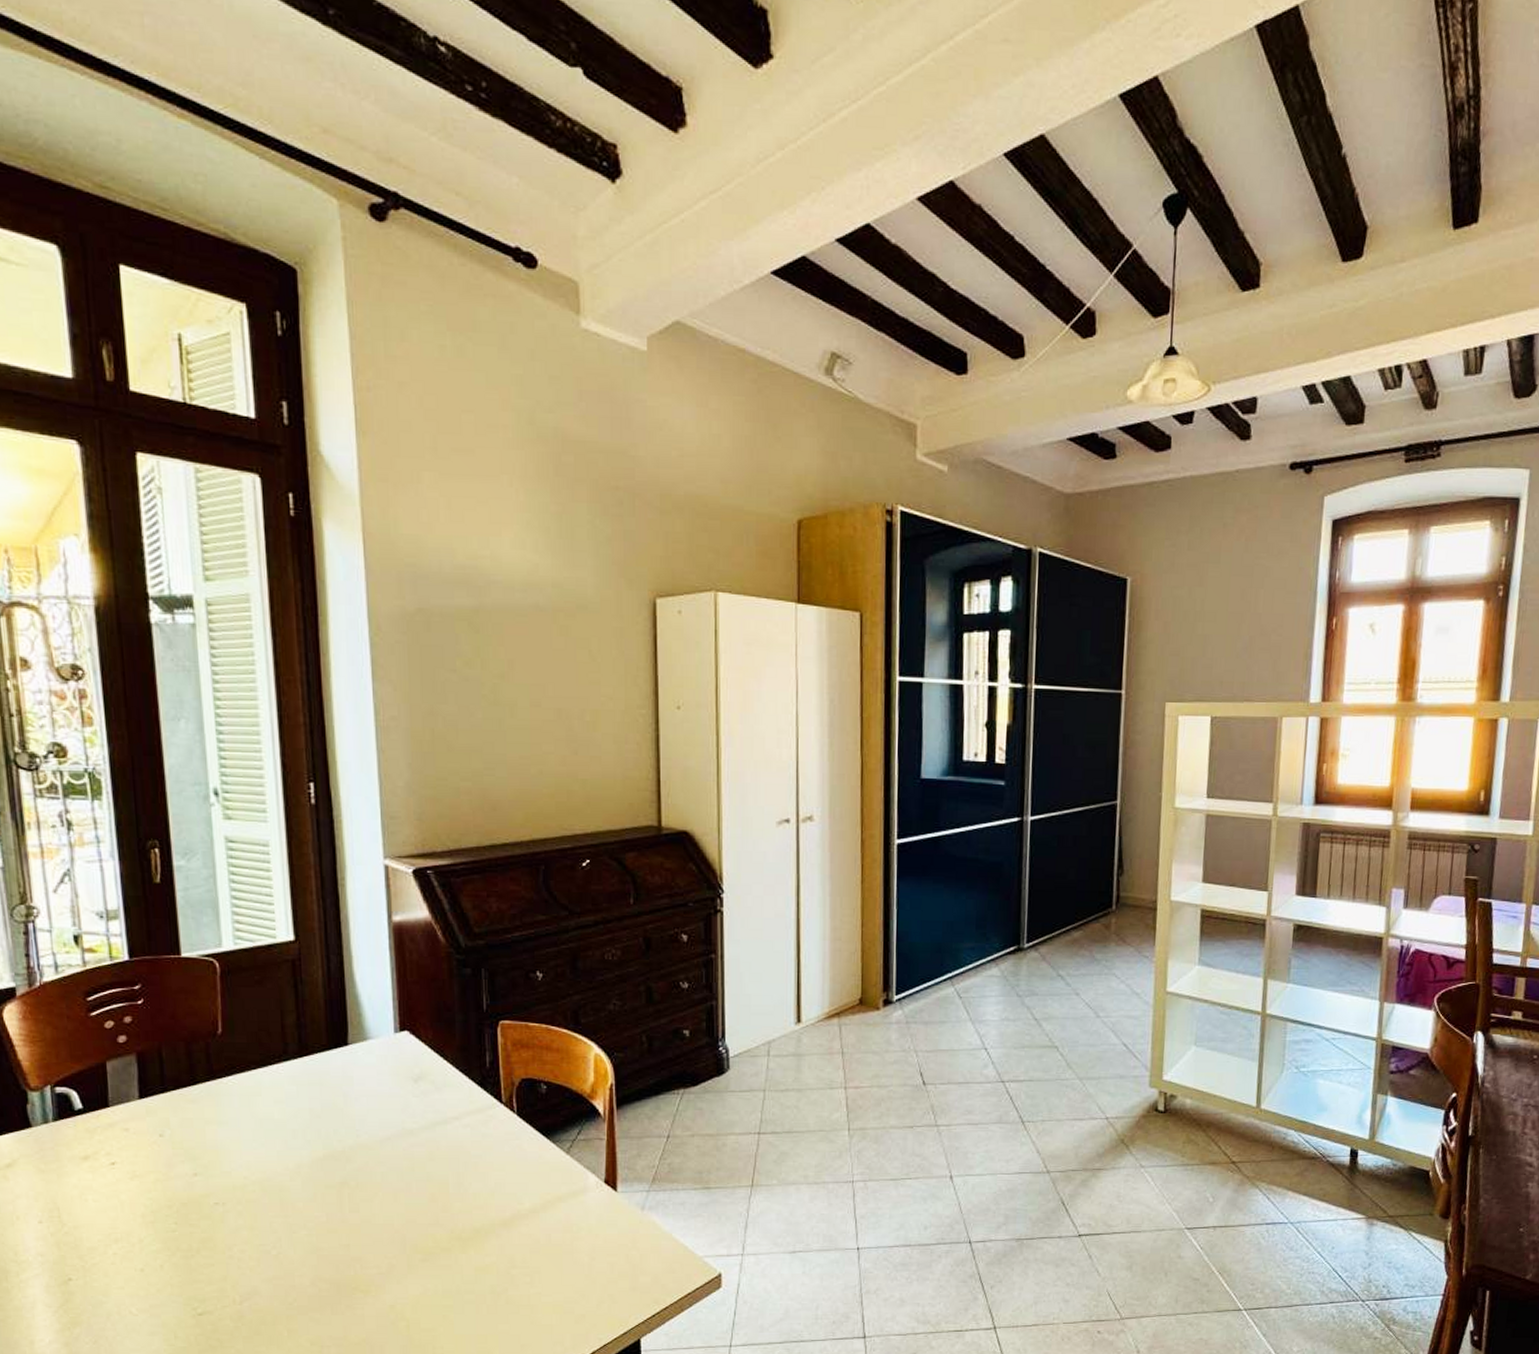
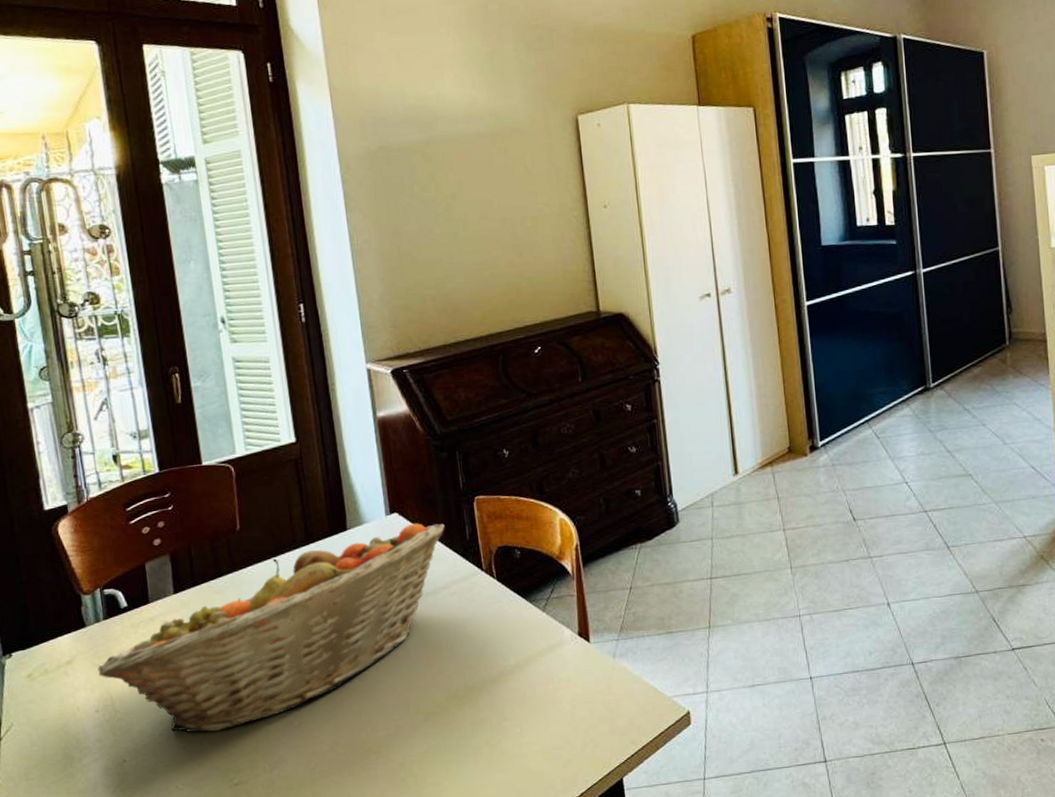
fruit basket: none [43,1044,462,1256] -> present [98,523,445,733]

